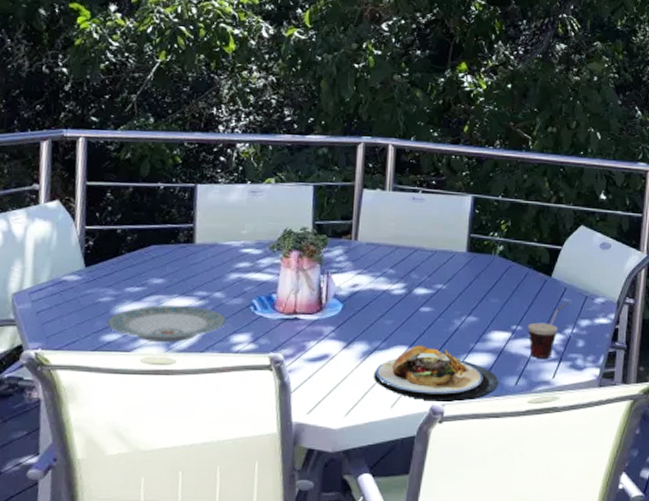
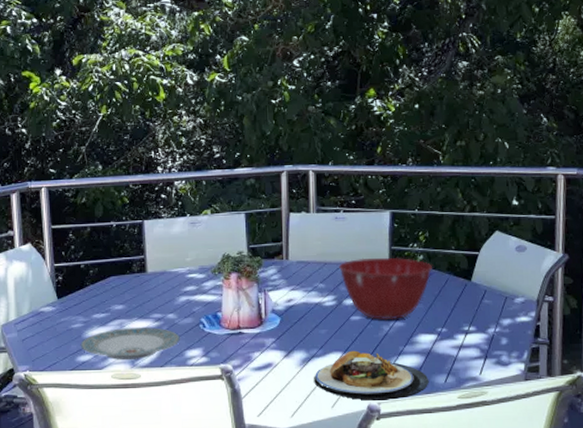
mixing bowl: none [412,244,512,314] -> present [339,257,432,321]
cup: present [527,302,569,358] -> none [452,303,490,357]

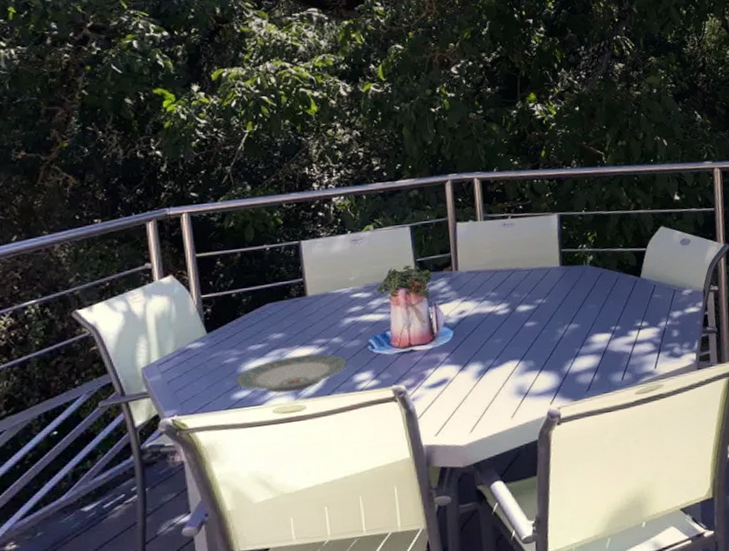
plate: present [314,350,429,401] -> none [491,356,607,407]
mixing bowl: present [339,257,432,321] -> none [510,260,602,324]

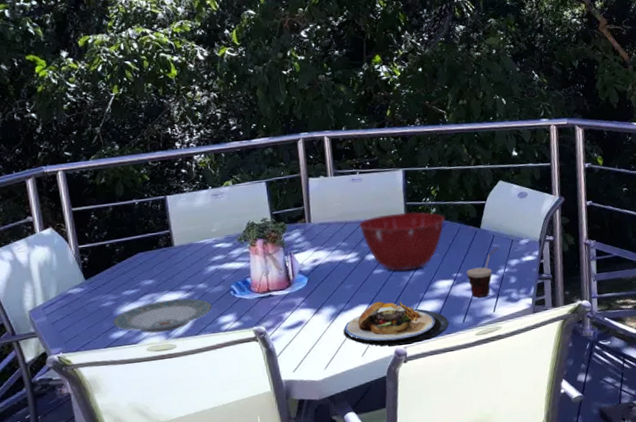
plate: none [491,356,607,407] -> present [343,301,449,346]
mixing bowl: none [510,260,602,324] -> present [359,212,445,271]
cup: none [625,297,660,353] -> present [466,247,498,297]

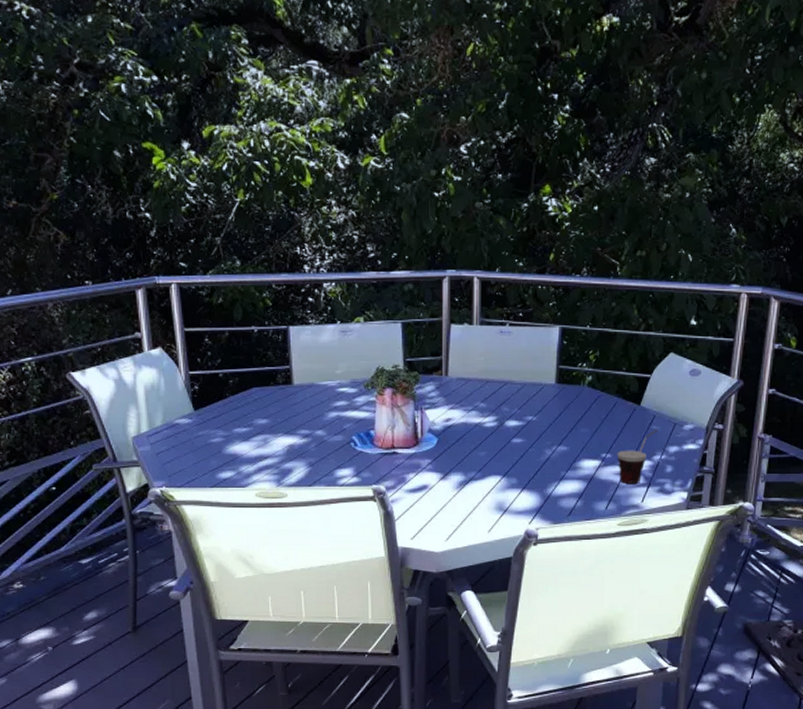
plate: present [112,298,212,333] -> none [221,444,329,477]
plate: present [343,301,449,346] -> none [471,474,590,526]
mixing bowl: present [359,212,445,271] -> none [502,376,601,444]

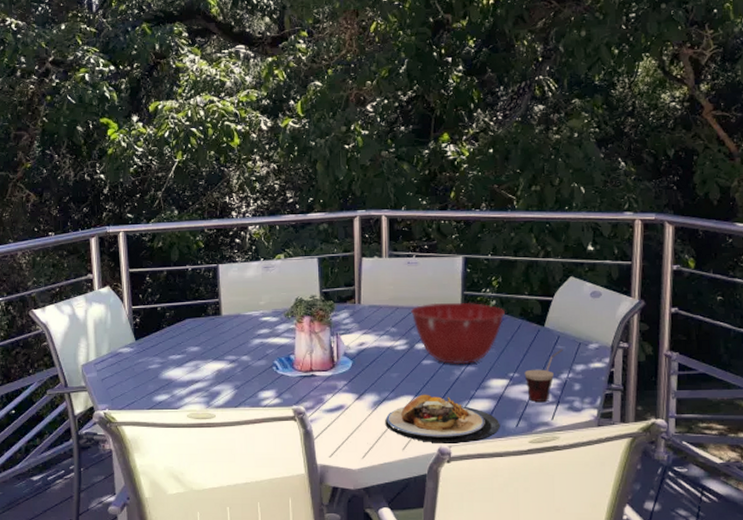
plate: none [471,474,590,526] -> present [385,394,500,444]
mixing bowl: none [502,376,601,444] -> present [411,302,505,365]

